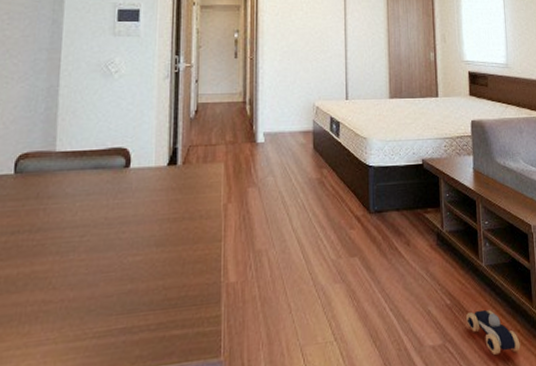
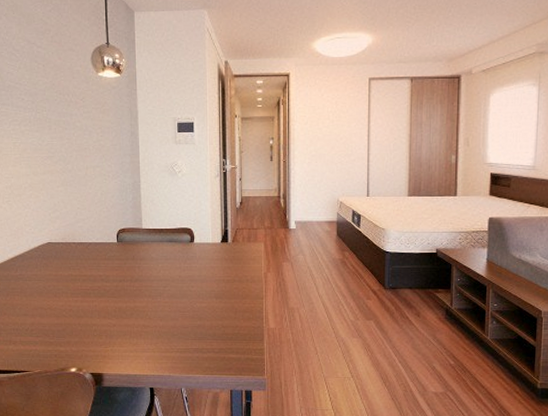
toy car: present [466,309,521,355] -> none [468,372,518,407]

